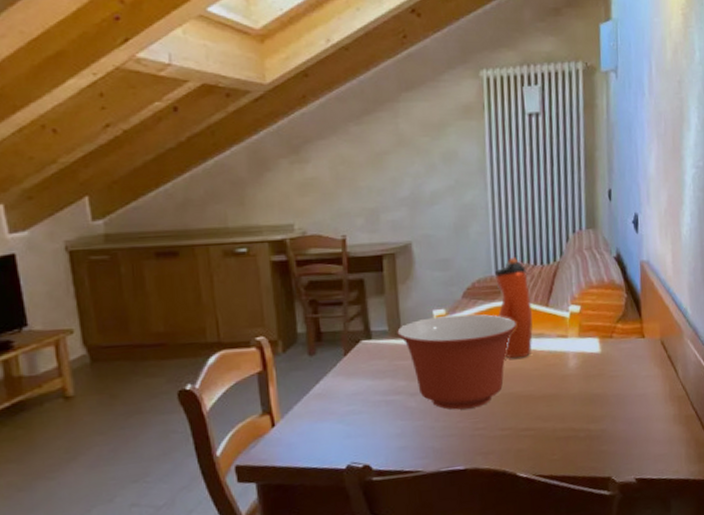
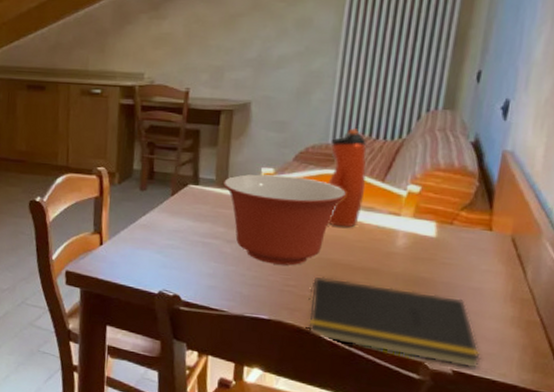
notepad: none [499,407,656,477] -> present [308,277,481,368]

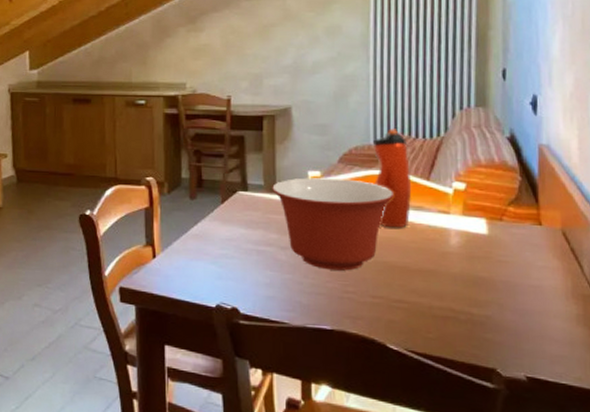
notepad: present [308,277,481,368] -> none [369,281,553,373]

